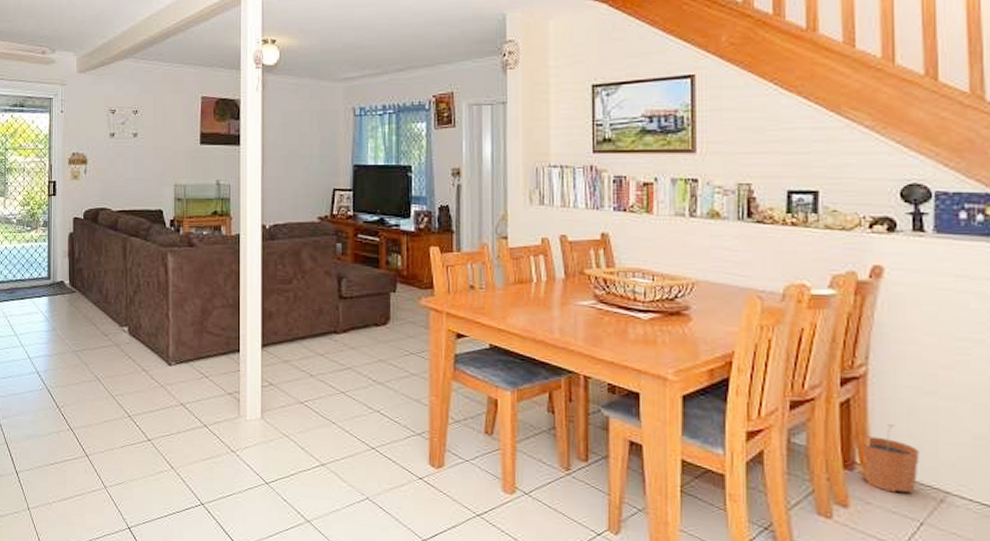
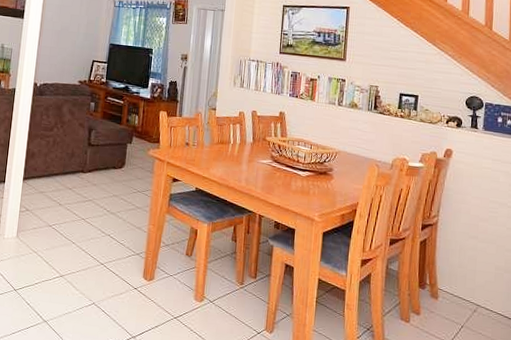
plant pot: present [862,424,919,494] -> none [430,257,464,306]

